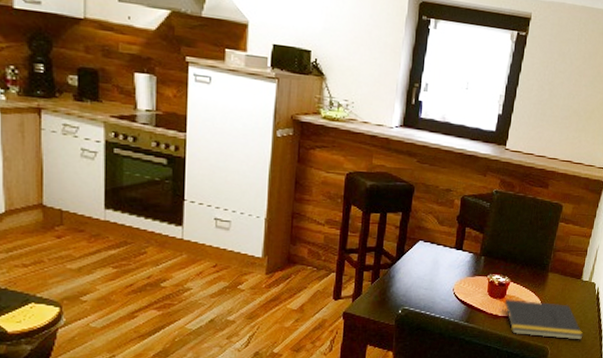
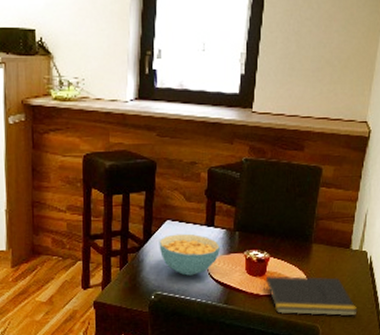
cereal bowl: none [410,254,467,294] -> present [159,233,221,276]

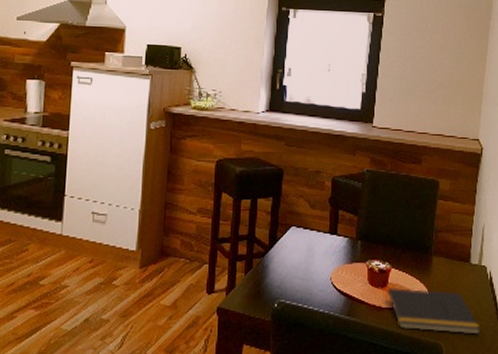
cereal bowl: present [159,233,221,276] -> none [283,240,344,284]

